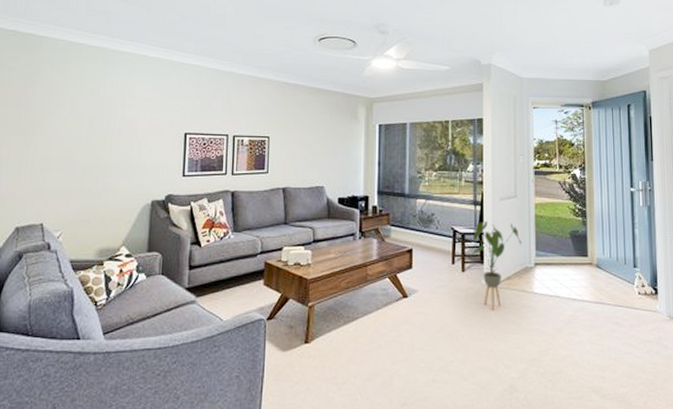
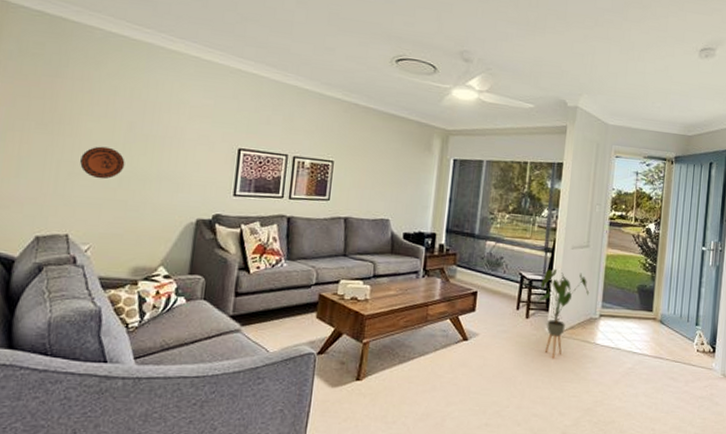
decorative plate: none [51,142,88,171] -> present [80,146,125,179]

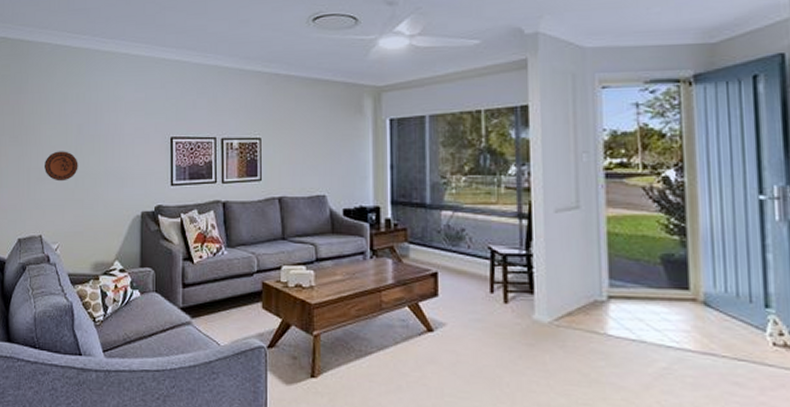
house plant: present [538,268,590,358] -> none [518,238,589,353]

